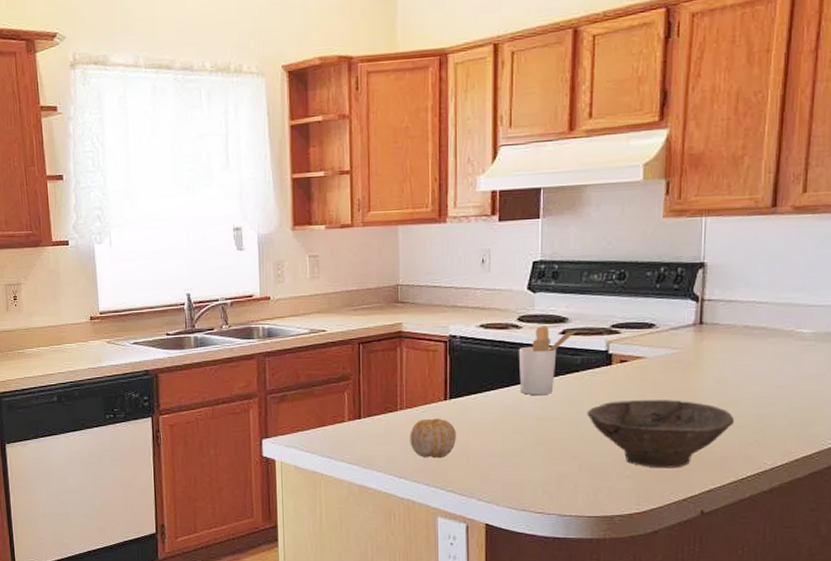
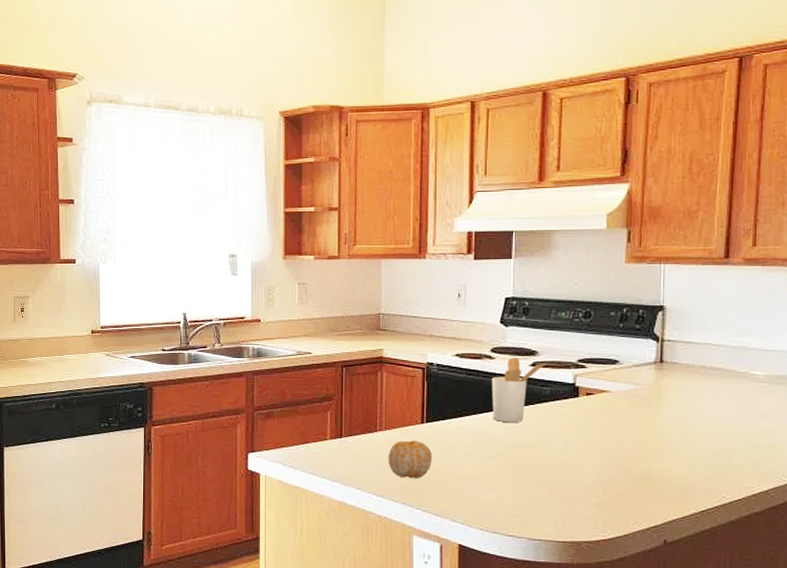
bowl: present [587,400,735,468] -> none [555,431,695,498]

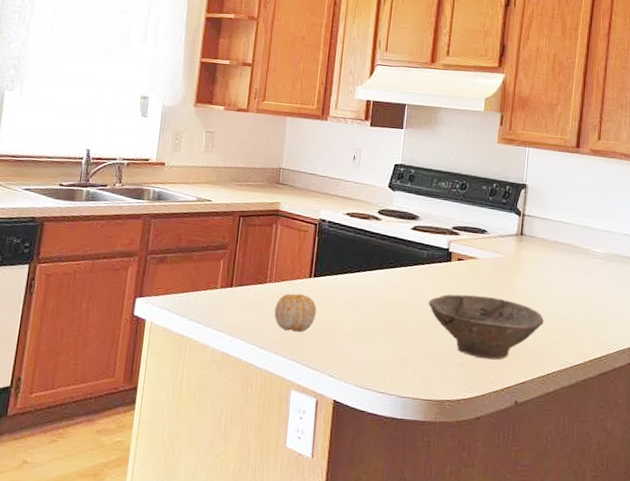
utensil holder: present [491,357,546,423] -> none [375,220,425,283]
bowl: none [555,431,695,498] -> present [428,294,544,360]

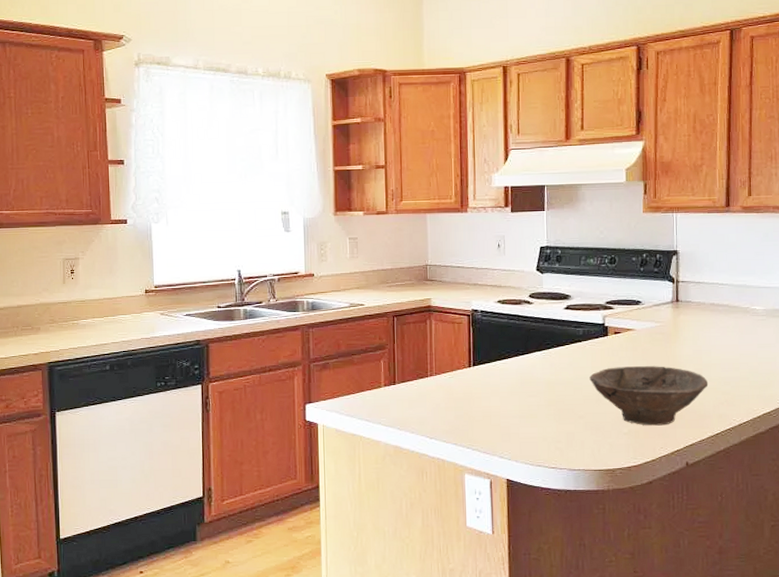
fruit: present [274,293,316,333] -> none [439,383,479,420]

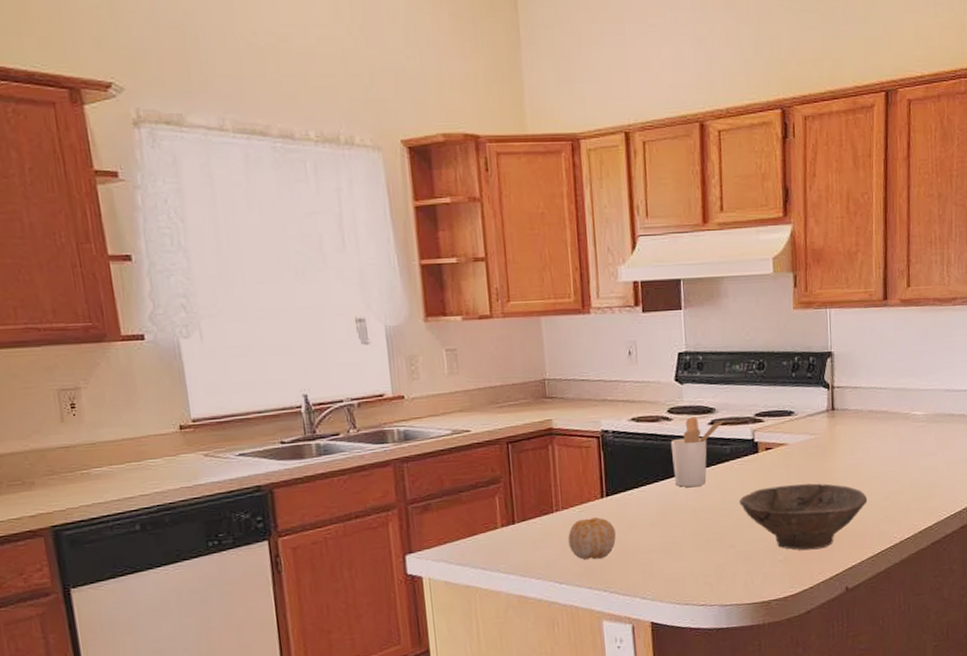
fruit: none [439,383,479,420] -> present [568,517,616,560]
utensil holder: none [530,302,578,363] -> present [670,417,724,487]

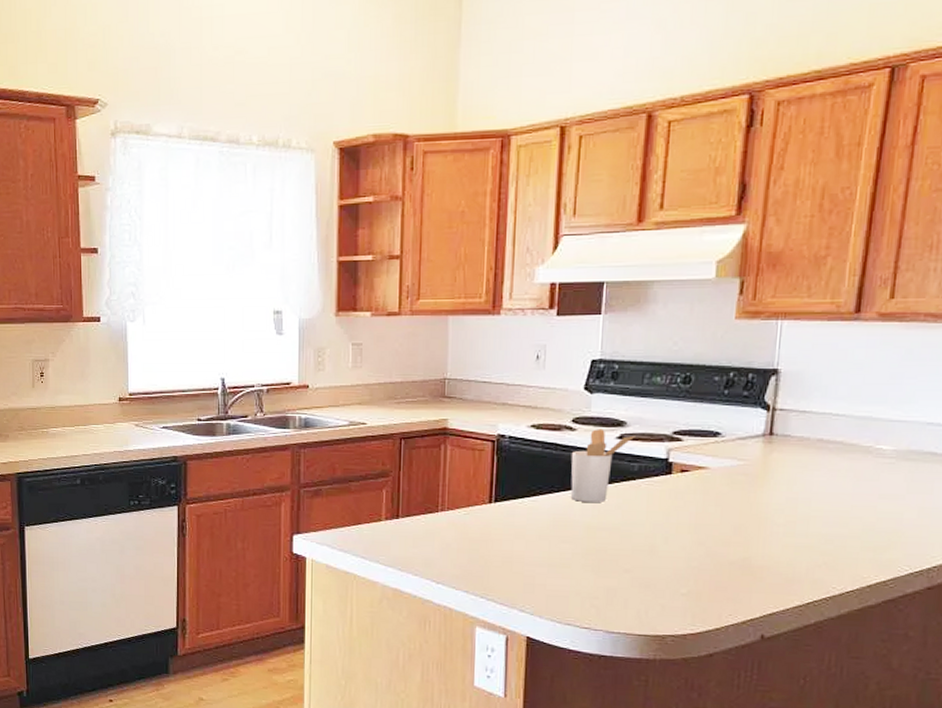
fruit: present [568,517,616,560] -> none [450,522,500,565]
bowl: present [739,483,868,551] -> none [642,513,803,588]

